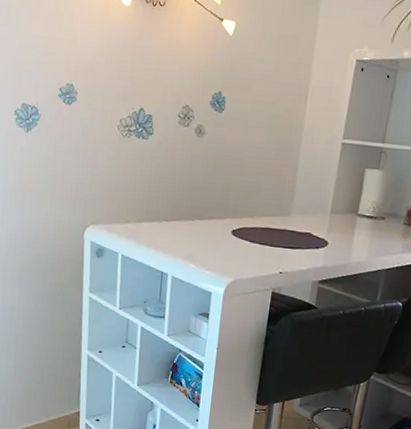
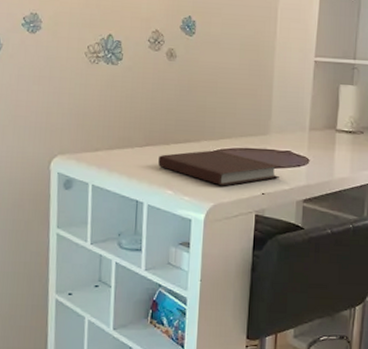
notebook: none [183,228,300,264] -> present [158,150,281,186]

